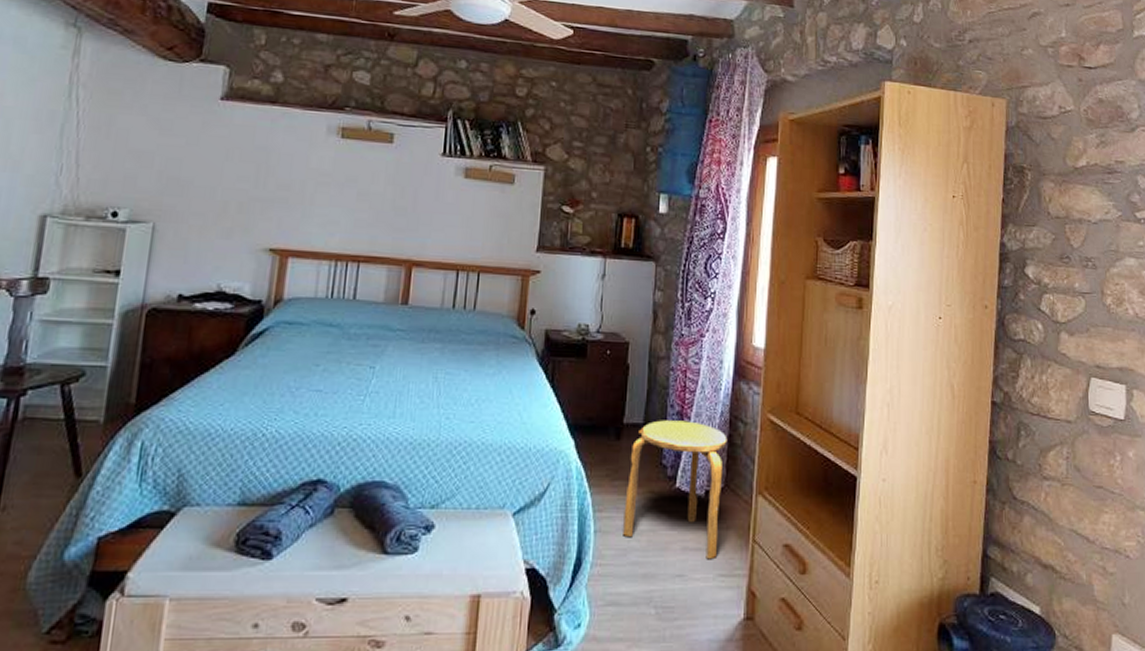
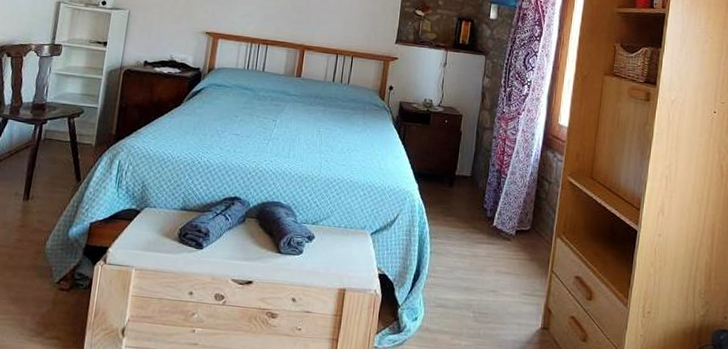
stool: present [623,420,727,560] -> none [451,175,535,282]

